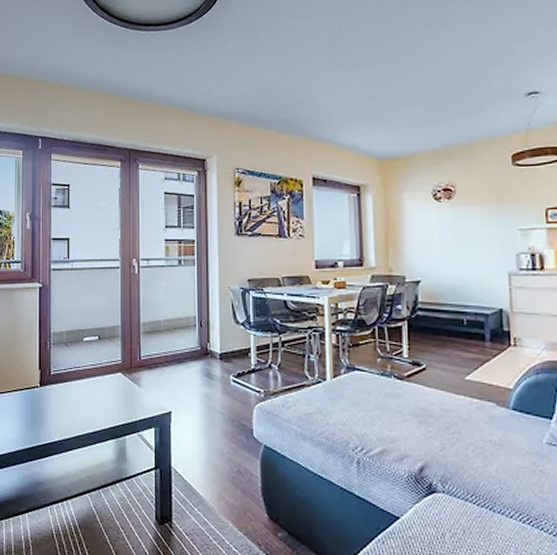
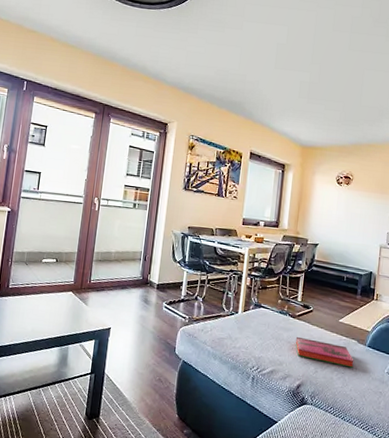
hardback book: none [408,403,496,440] -> present [295,336,354,368]

